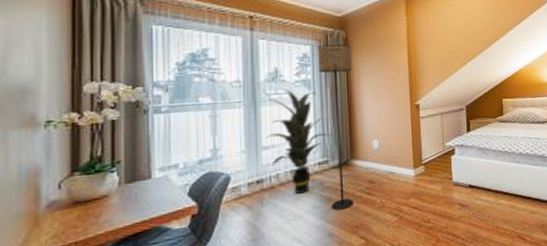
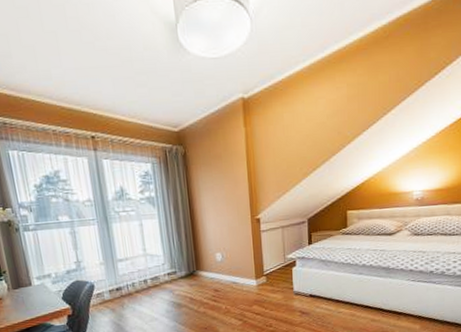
indoor plant: present [265,89,332,194] -> none [117,206,178,300]
floor lamp: present [318,44,353,210] -> none [158,160,201,314]

